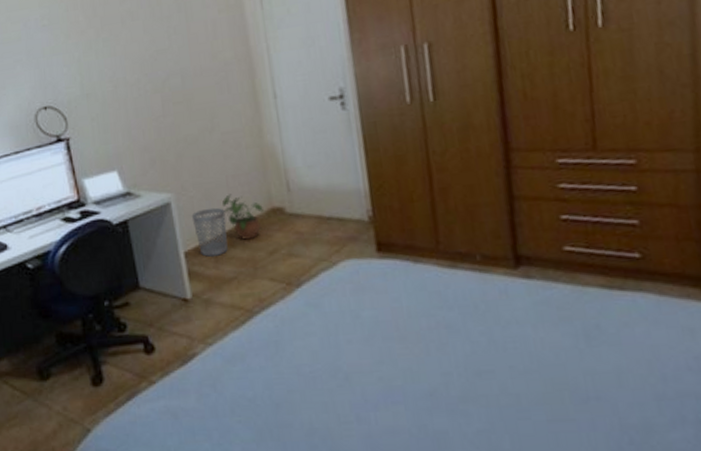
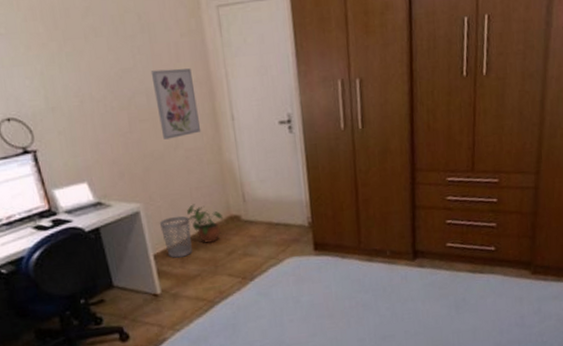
wall art: none [186,45,240,123] -> present [150,68,201,140]

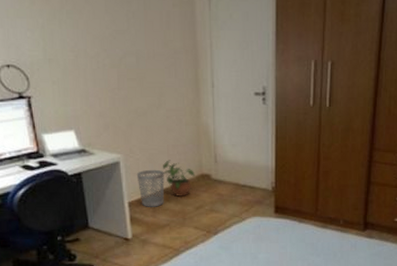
wall art: present [150,68,201,140] -> none [142,35,183,99]

